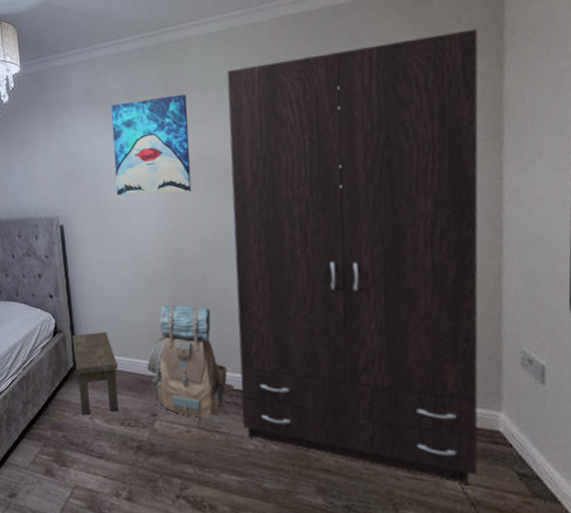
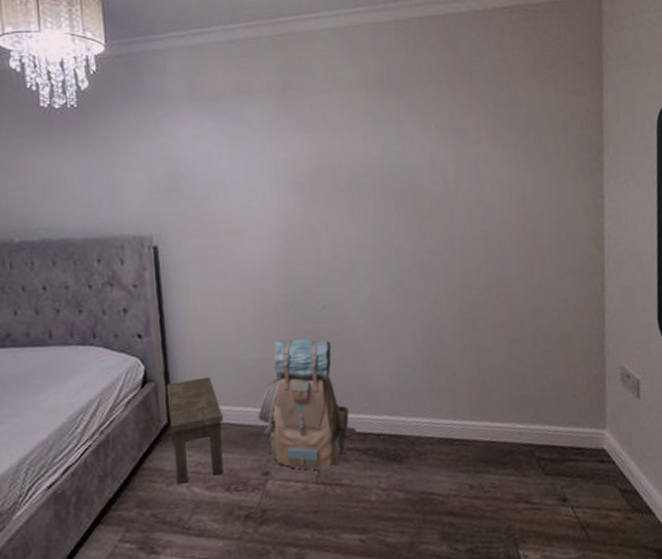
wall art: present [111,94,192,195] -> none [219,94,312,210]
wardrobe: present [226,28,478,486] -> none [350,50,587,509]

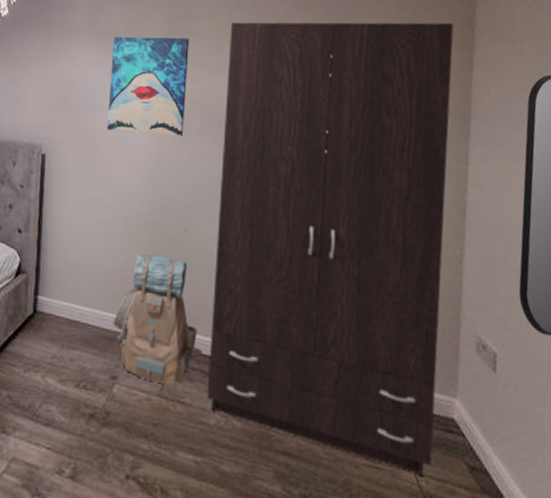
side table: present [166,376,224,484] -> none [34,277,82,372]
wall art: none [219,94,312,210] -> present [106,36,189,136]
wardrobe: none [350,50,587,509] -> present [207,22,454,477]

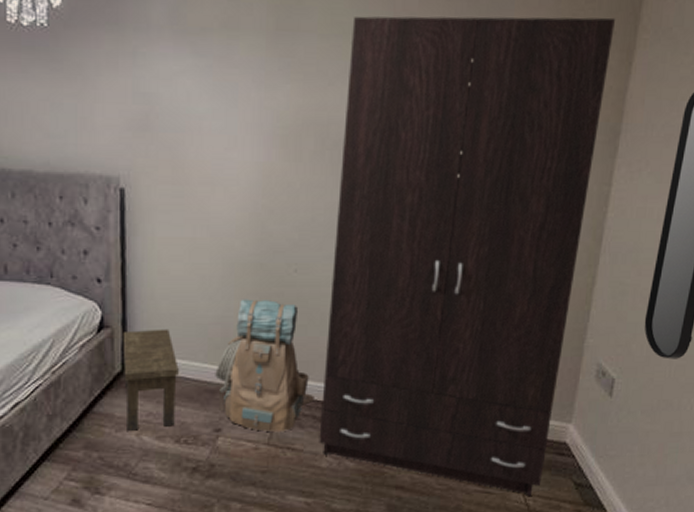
side table: none [34,277,82,372] -> present [122,328,179,431]
wall art: present [106,36,189,136] -> none [200,35,301,162]

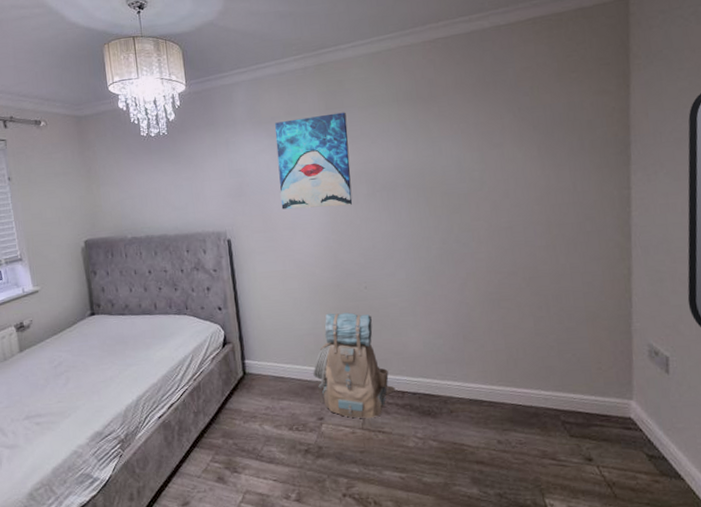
side table: present [122,328,179,431] -> none [241,341,287,422]
wall art: none [200,35,301,162] -> present [275,112,353,210]
wardrobe: present [319,16,616,497] -> none [383,52,613,469]

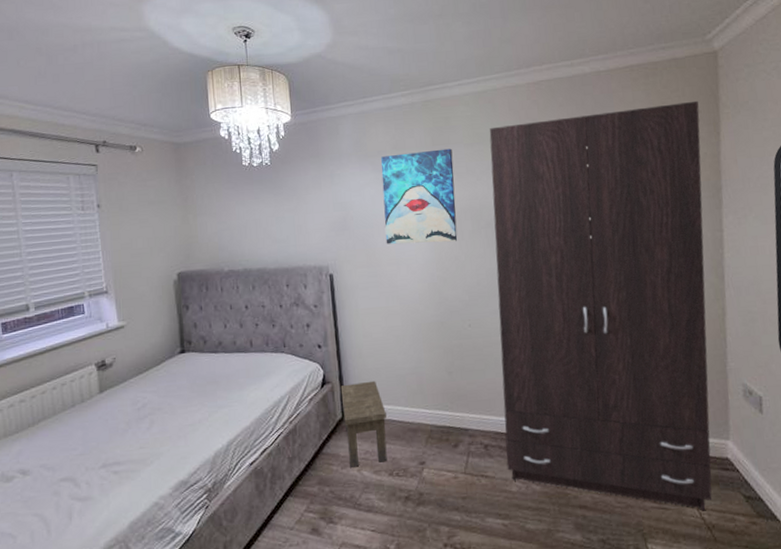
side table: none [241,341,287,422] -> present [340,380,387,468]
backpack: present [313,312,395,419] -> none [415,351,499,463]
wardrobe: none [383,52,613,469] -> present [489,100,712,511]

